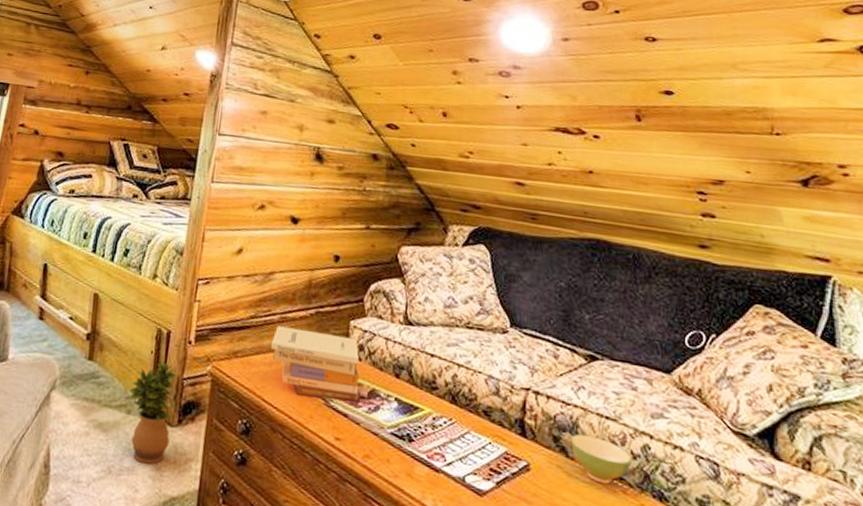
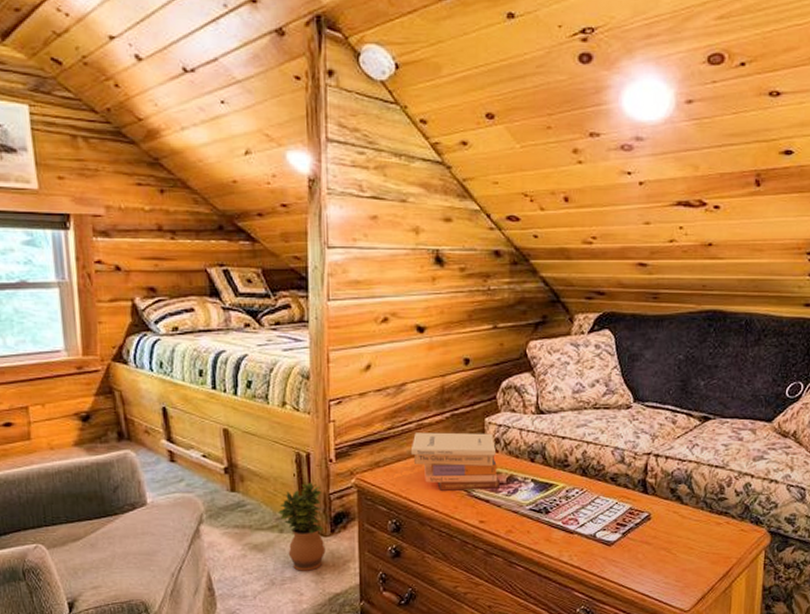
bowl: present [569,433,632,485] -> none [684,483,736,519]

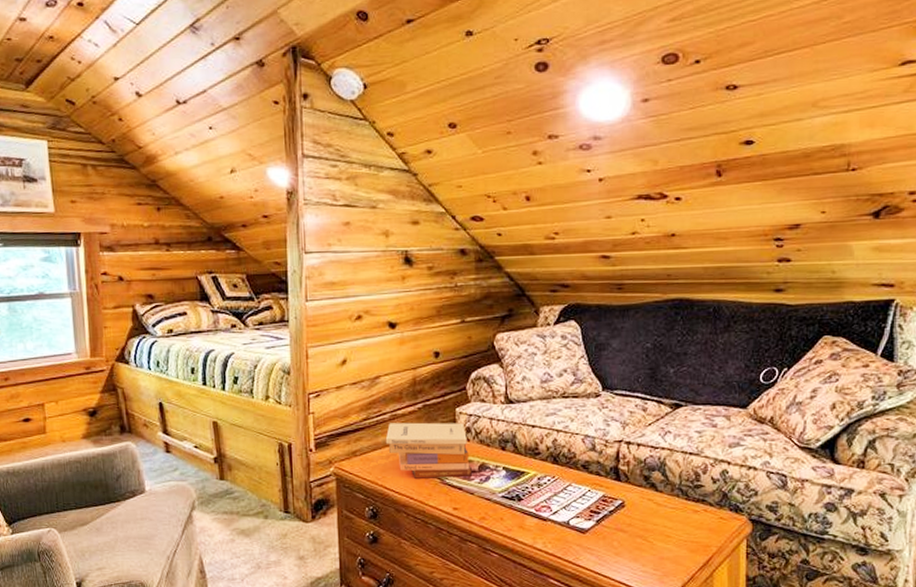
potted plant: present [278,482,326,571] -> none [263,470,307,555]

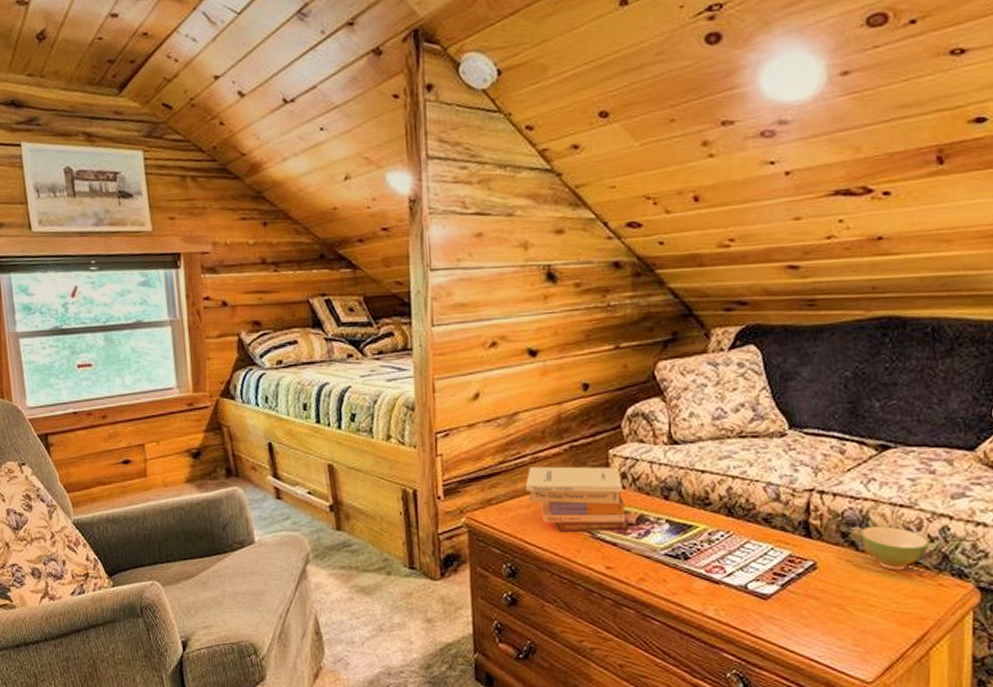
bowl: none [658,470,713,507] -> present [859,526,929,571]

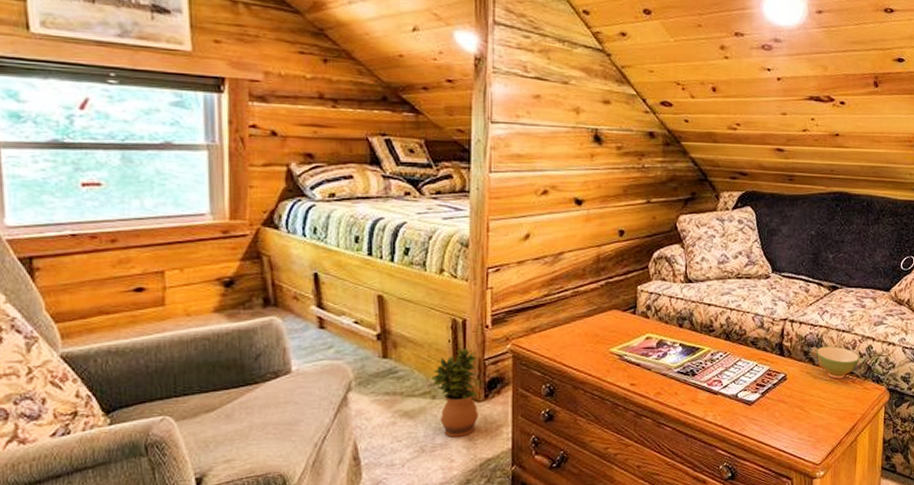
potted plant: none [385,521,436,617] -> present [431,348,479,437]
books: present [525,466,630,532] -> none [566,299,651,355]

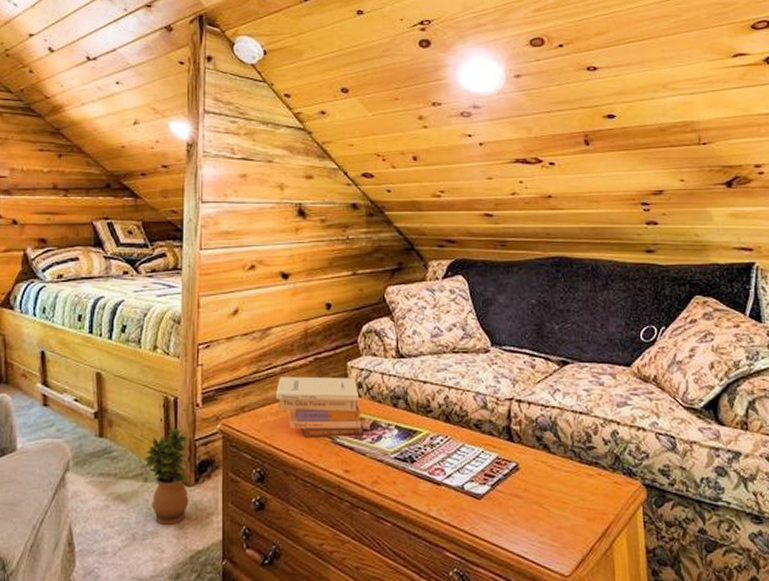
books: none [566,299,651,355] -> present [275,376,365,437]
bowl: present [816,346,860,379] -> none [550,430,604,470]

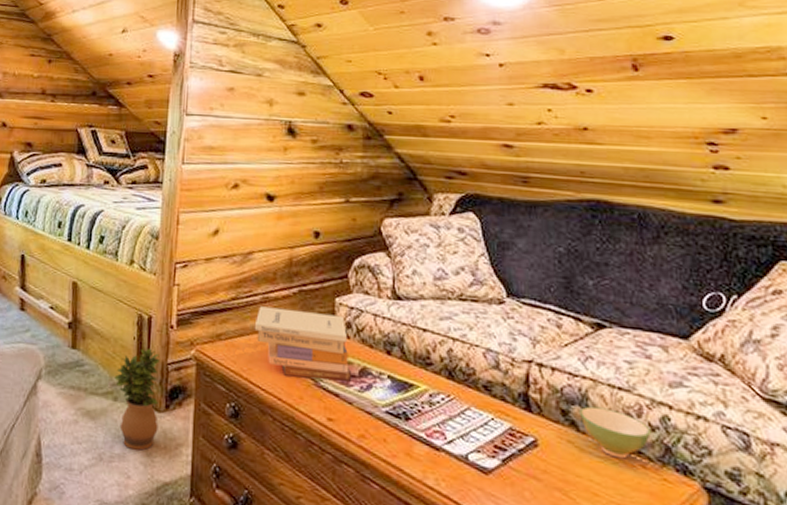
bowl: none [550,430,604,470] -> present [579,406,651,459]

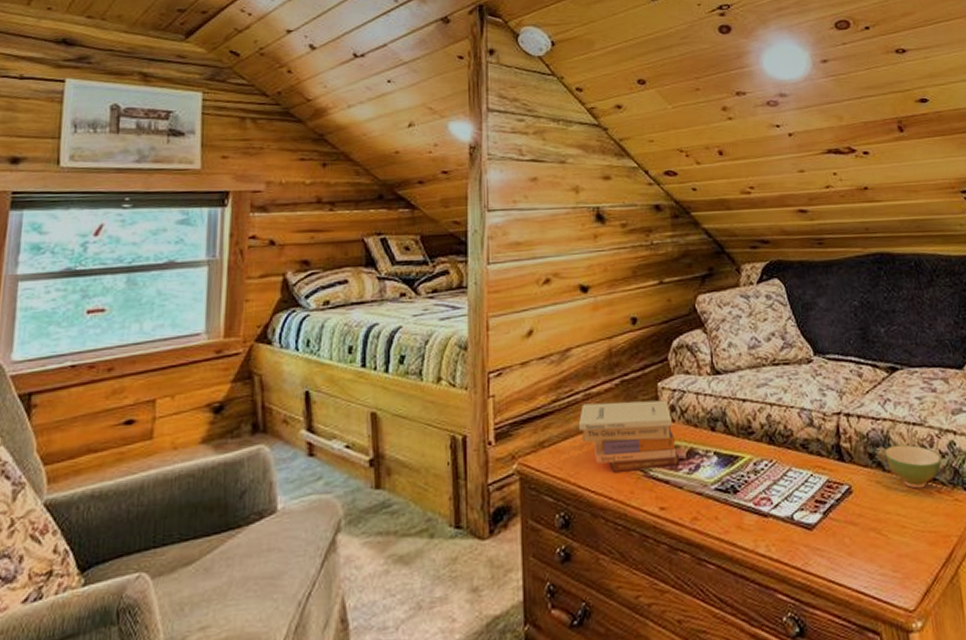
potted plant: present [114,348,160,451] -> none [429,471,483,588]

